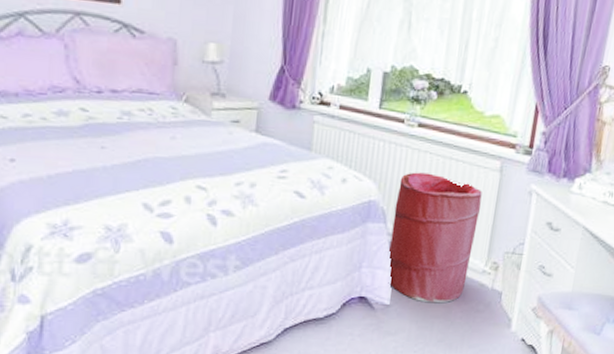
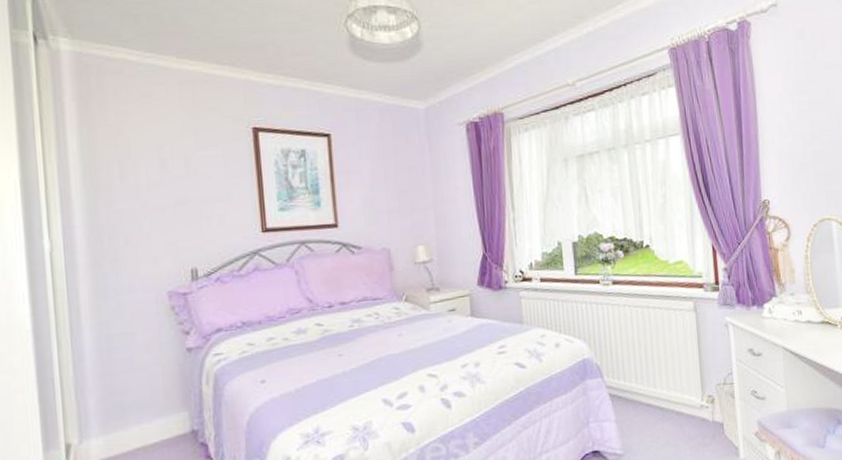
laundry hamper: present [387,172,482,303] -> none [607,324,688,446]

